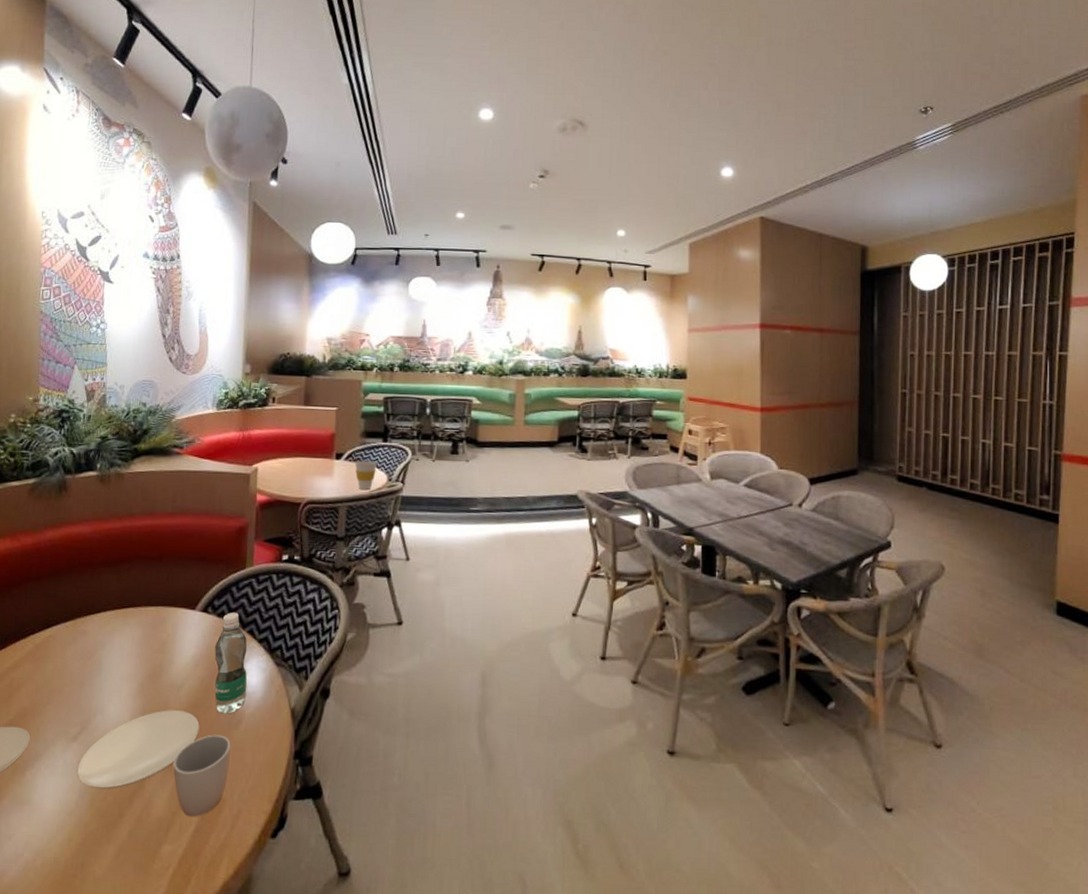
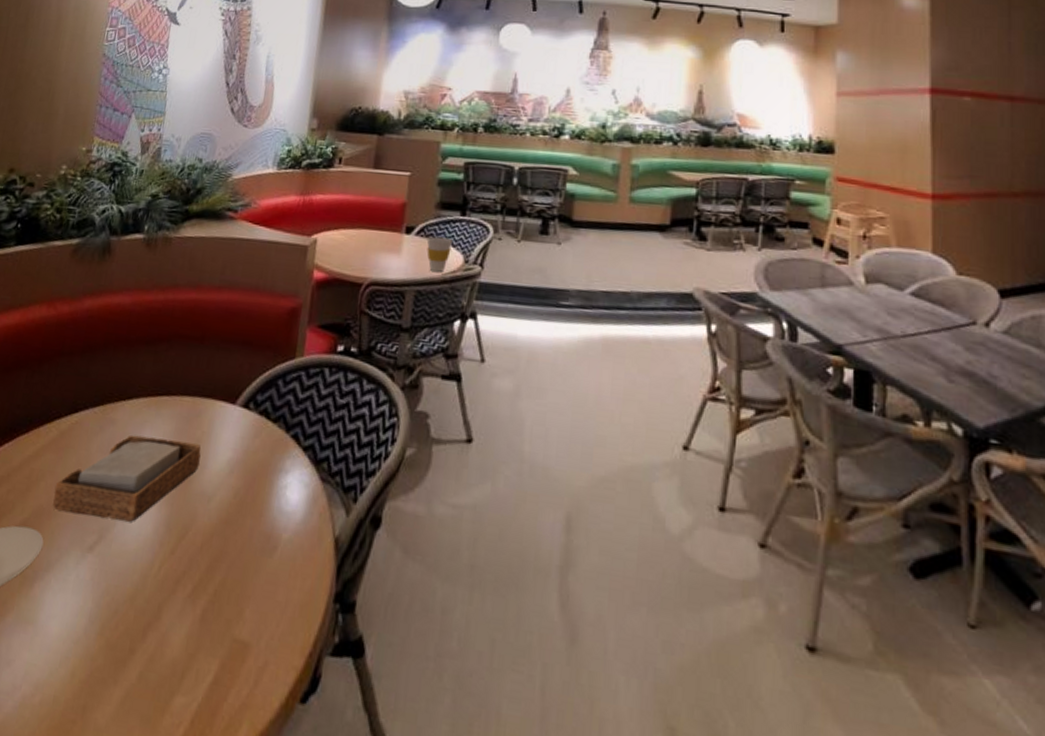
napkin holder: none [35,642,168,713] -> present [53,435,202,522]
plate: present [77,710,200,789] -> none [89,524,229,617]
cup: present [173,734,231,817] -> none [194,560,263,665]
bottle: present [214,612,248,714] -> none [248,410,290,537]

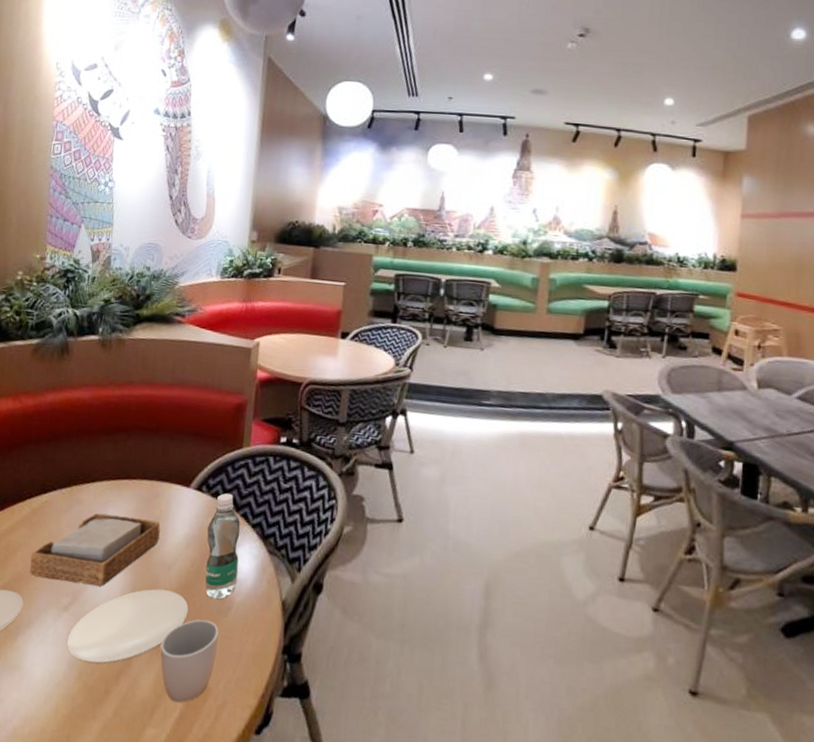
plate: none [89,524,229,617] -> present [66,588,189,665]
cup: none [194,560,263,665] -> present [160,619,219,703]
bottle: none [248,410,290,537] -> present [204,492,240,600]
cup: present [426,236,452,273] -> none [360,341,384,374]

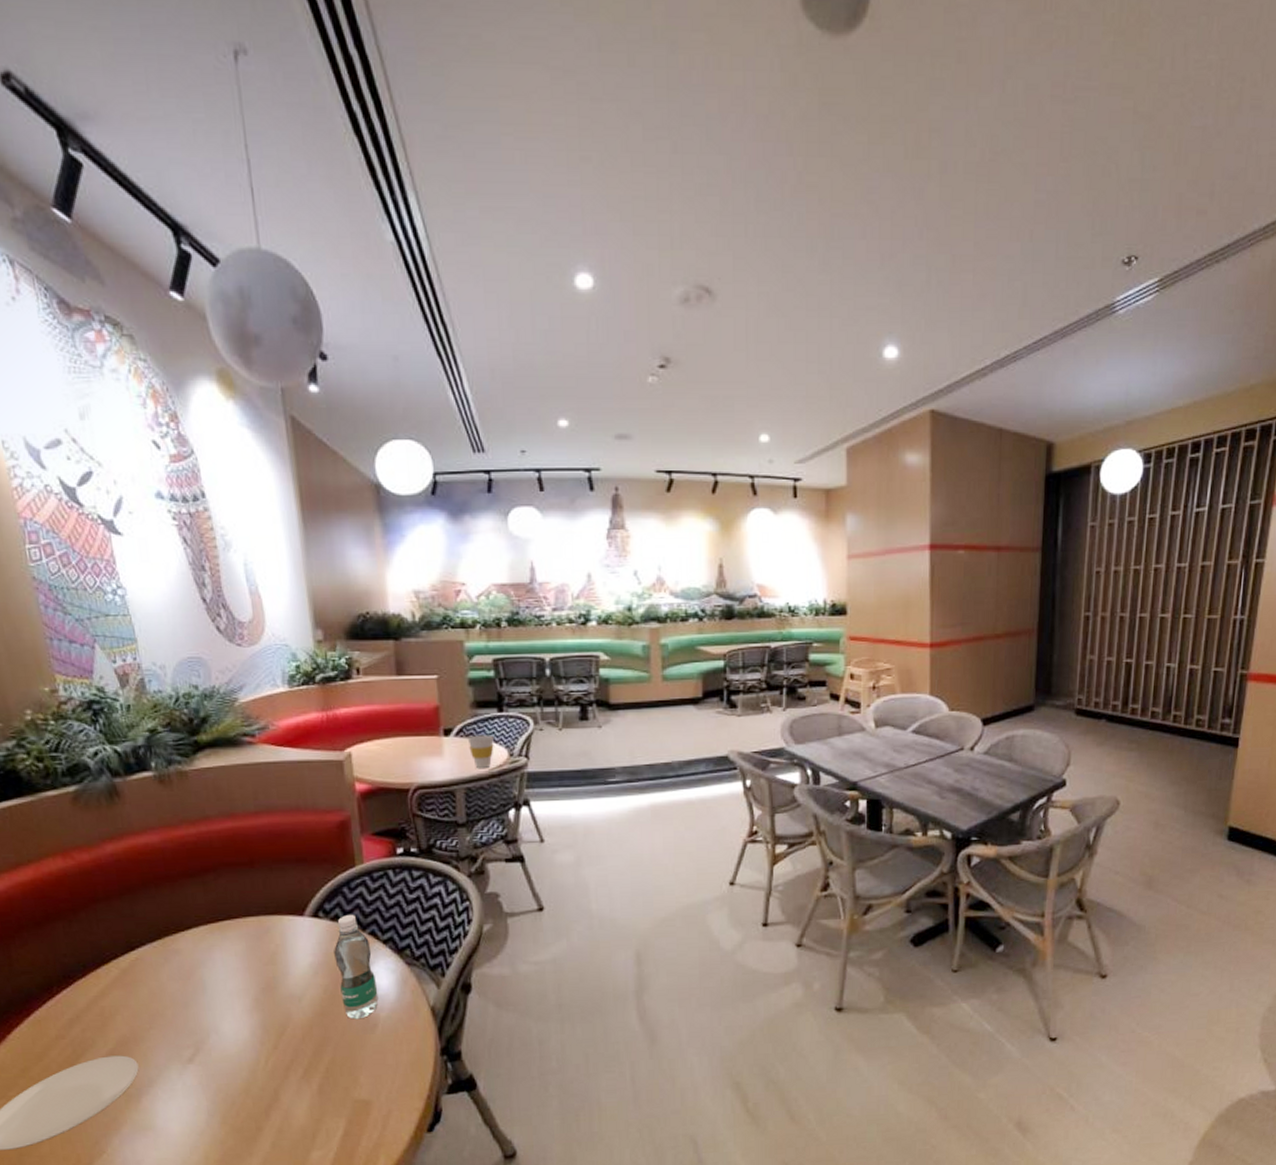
napkin holder: present [30,512,161,587] -> none [133,956,281,1037]
plate: present [66,588,189,665] -> none [200,1021,331,1107]
cup: present [160,619,219,703] -> none [307,1040,372,1123]
cup: none [360,341,384,374] -> present [467,735,494,769]

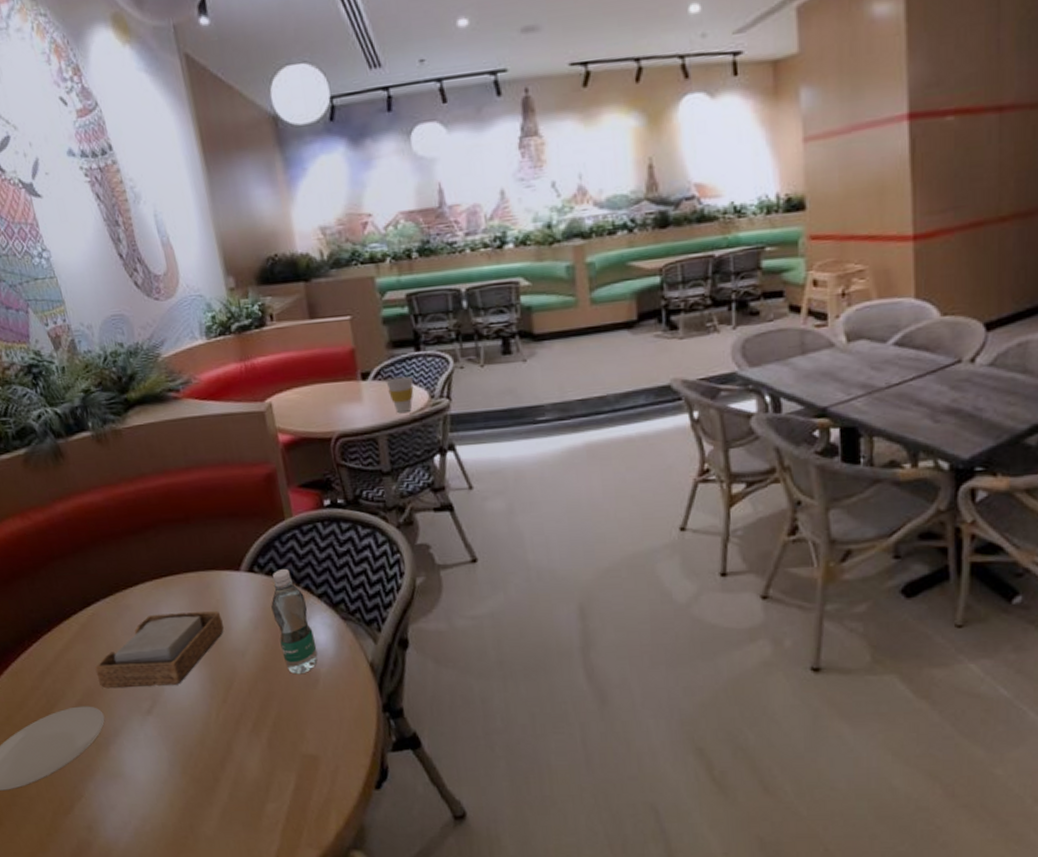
napkin holder: none [133,956,281,1037] -> present [95,611,224,689]

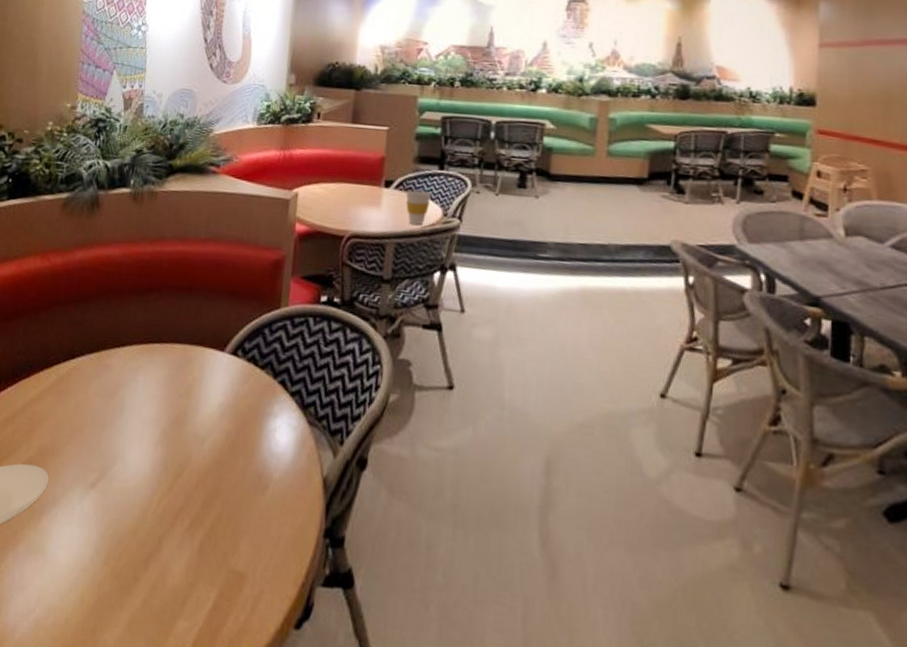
napkin holder: present [95,611,224,689] -> none [56,380,194,461]
bottle: present [271,568,318,675] -> none [240,357,278,476]

